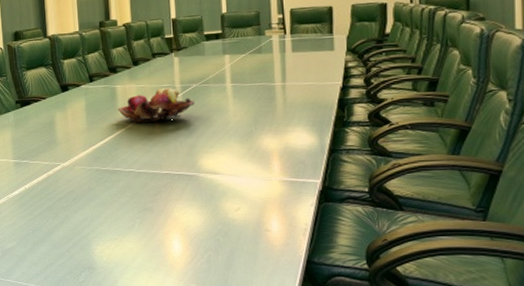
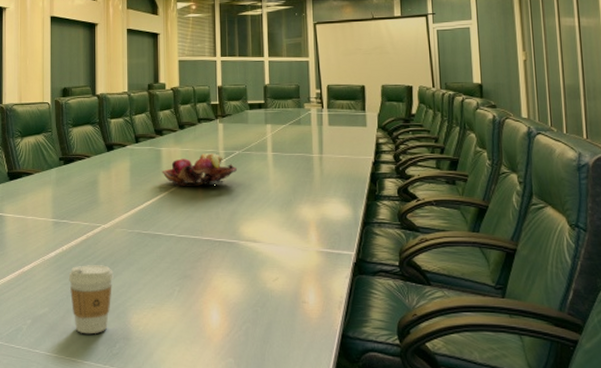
coffee cup: none [32,201,76,265] -> present [68,265,113,334]

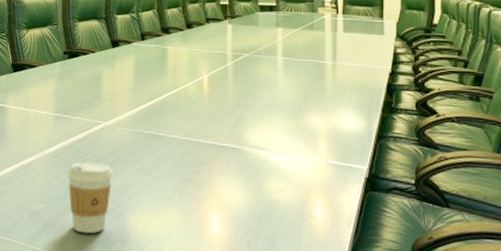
fruit basket: present [162,153,238,186] -> none [167,54,246,88]

